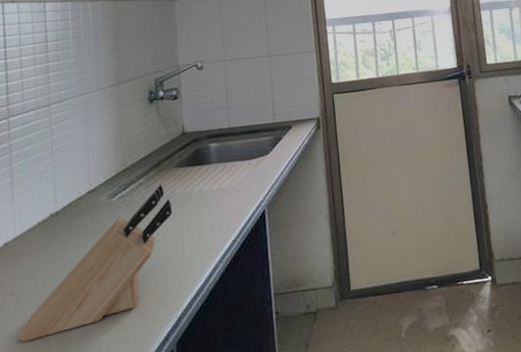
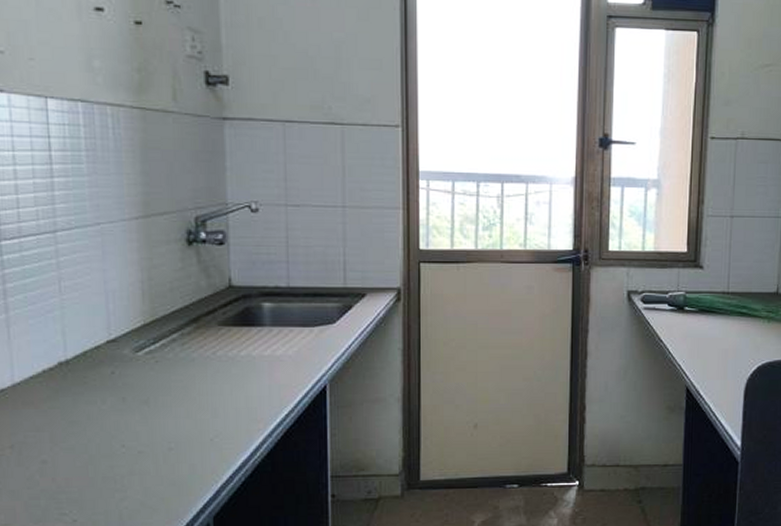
knife block: present [17,184,173,342] -> none [20,342,214,499]

